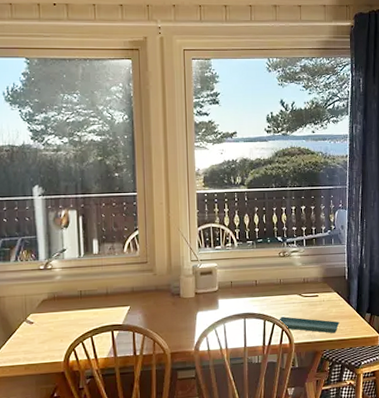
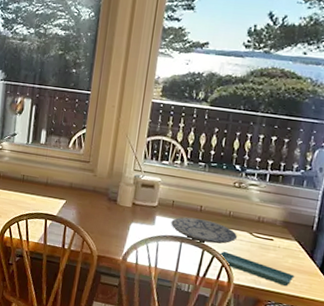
plate: none [233,292,291,313] -> present [171,217,238,244]

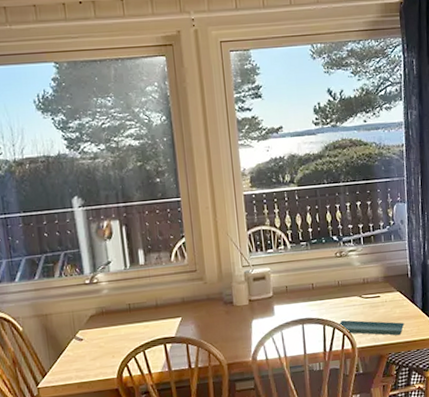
plate: present [171,217,238,244] -> none [289,295,351,318]

